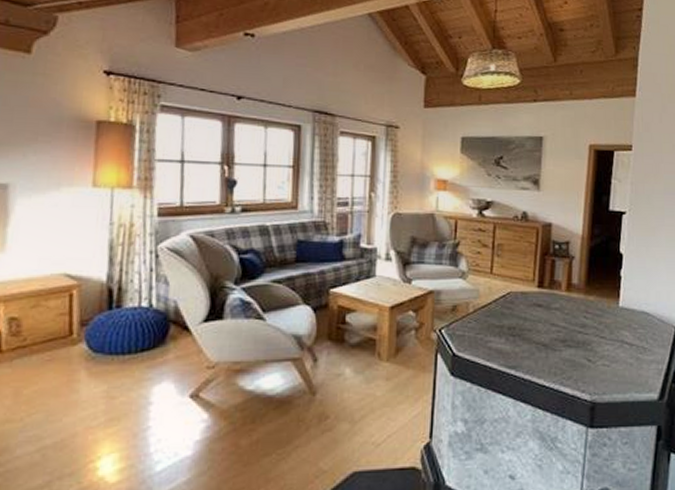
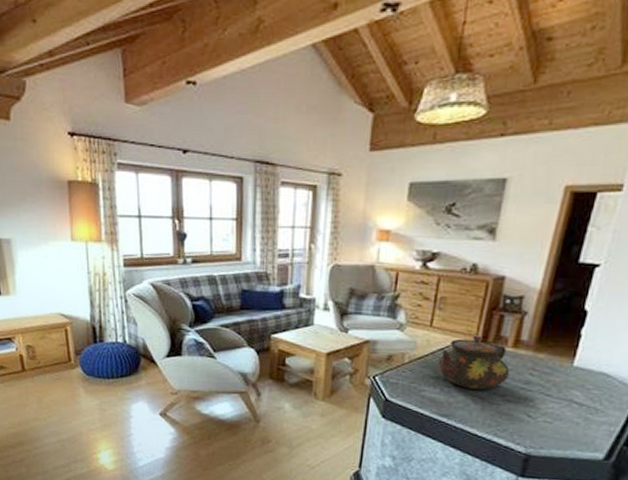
teapot: none [499,279,566,336] -> present [436,334,510,390]

